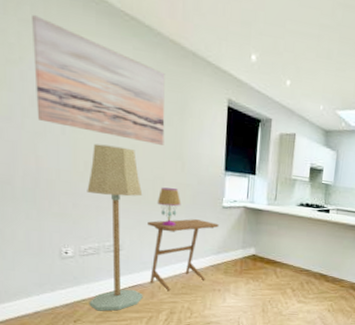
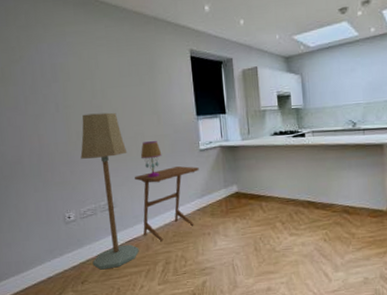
wall art: present [32,15,165,145] -> none [26,20,140,105]

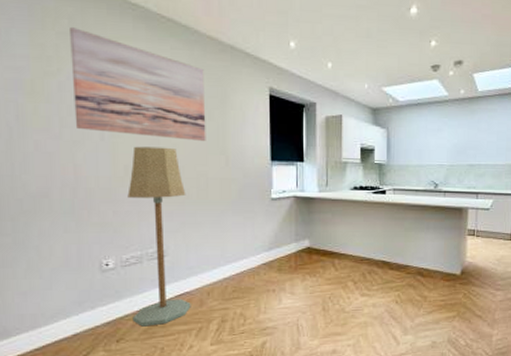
wall art: none [26,20,140,105] -> present [70,27,206,141]
side table: present [135,166,199,241] -> none [193,215,269,296]
table lamp: present [140,141,162,179] -> none [201,184,227,226]

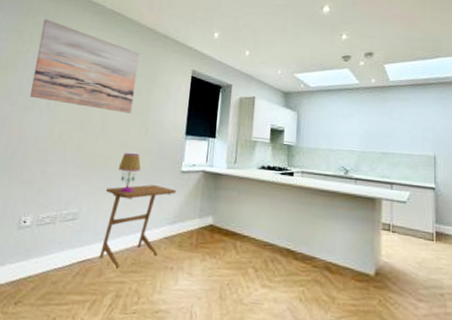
floor lamp: present [127,146,191,327] -> none [34,114,106,292]
side table: none [193,215,269,296] -> present [100,184,176,268]
table lamp: none [201,184,227,226] -> present [118,153,141,194]

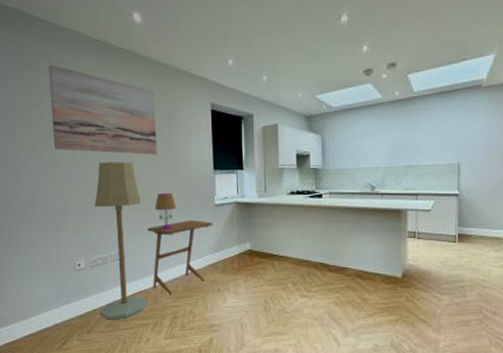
floor lamp: none [34,114,106,292] -> present [94,161,148,320]

